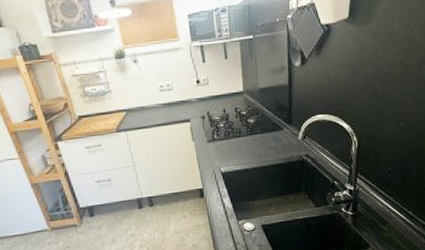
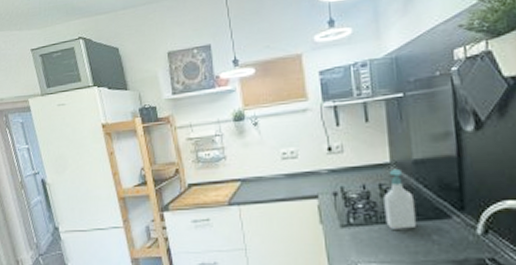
soap bottle: none [238,95,260,141] -> present [383,168,416,229]

